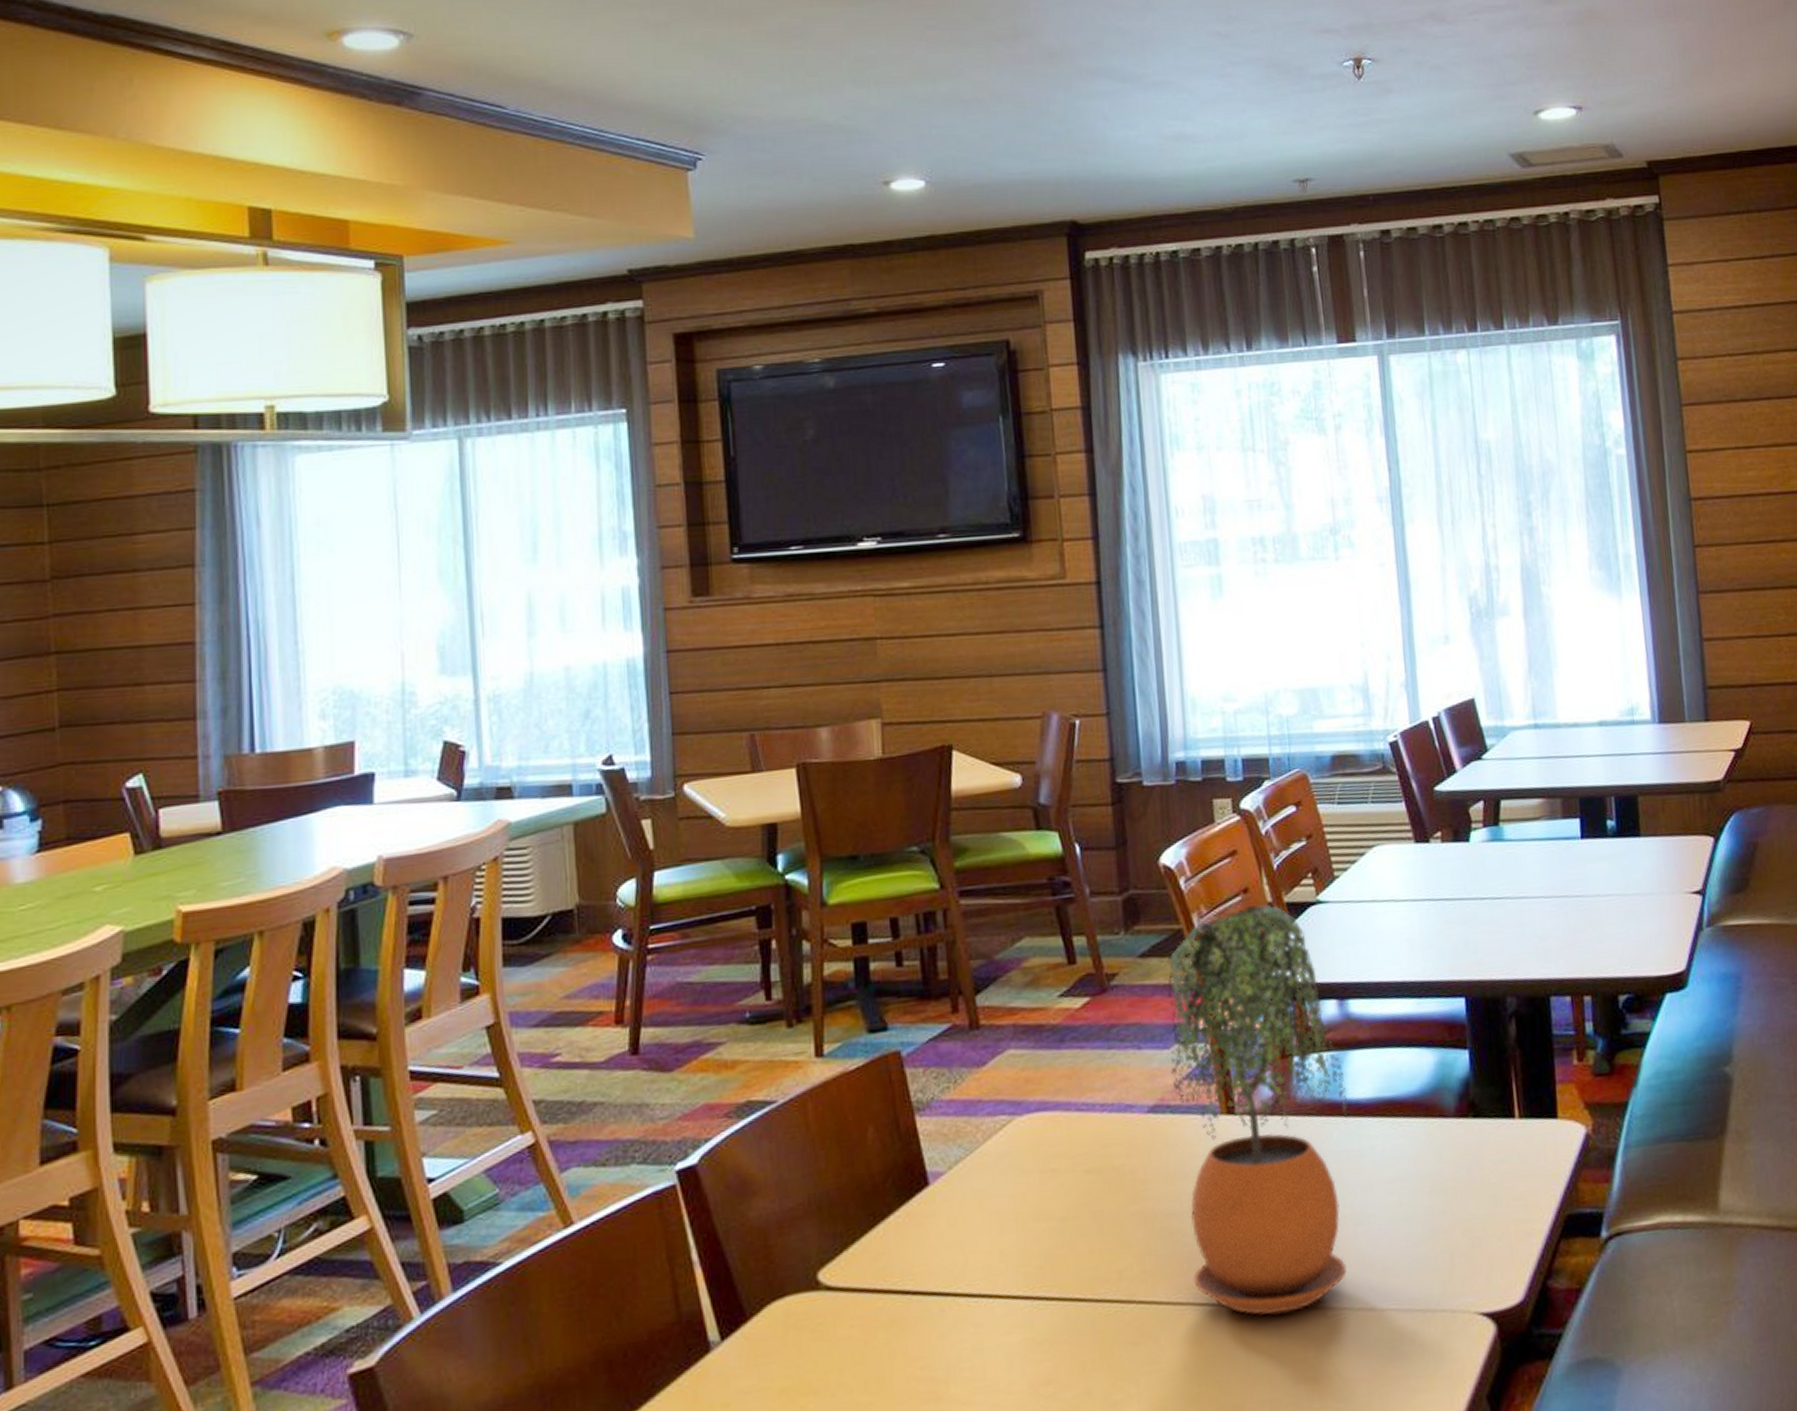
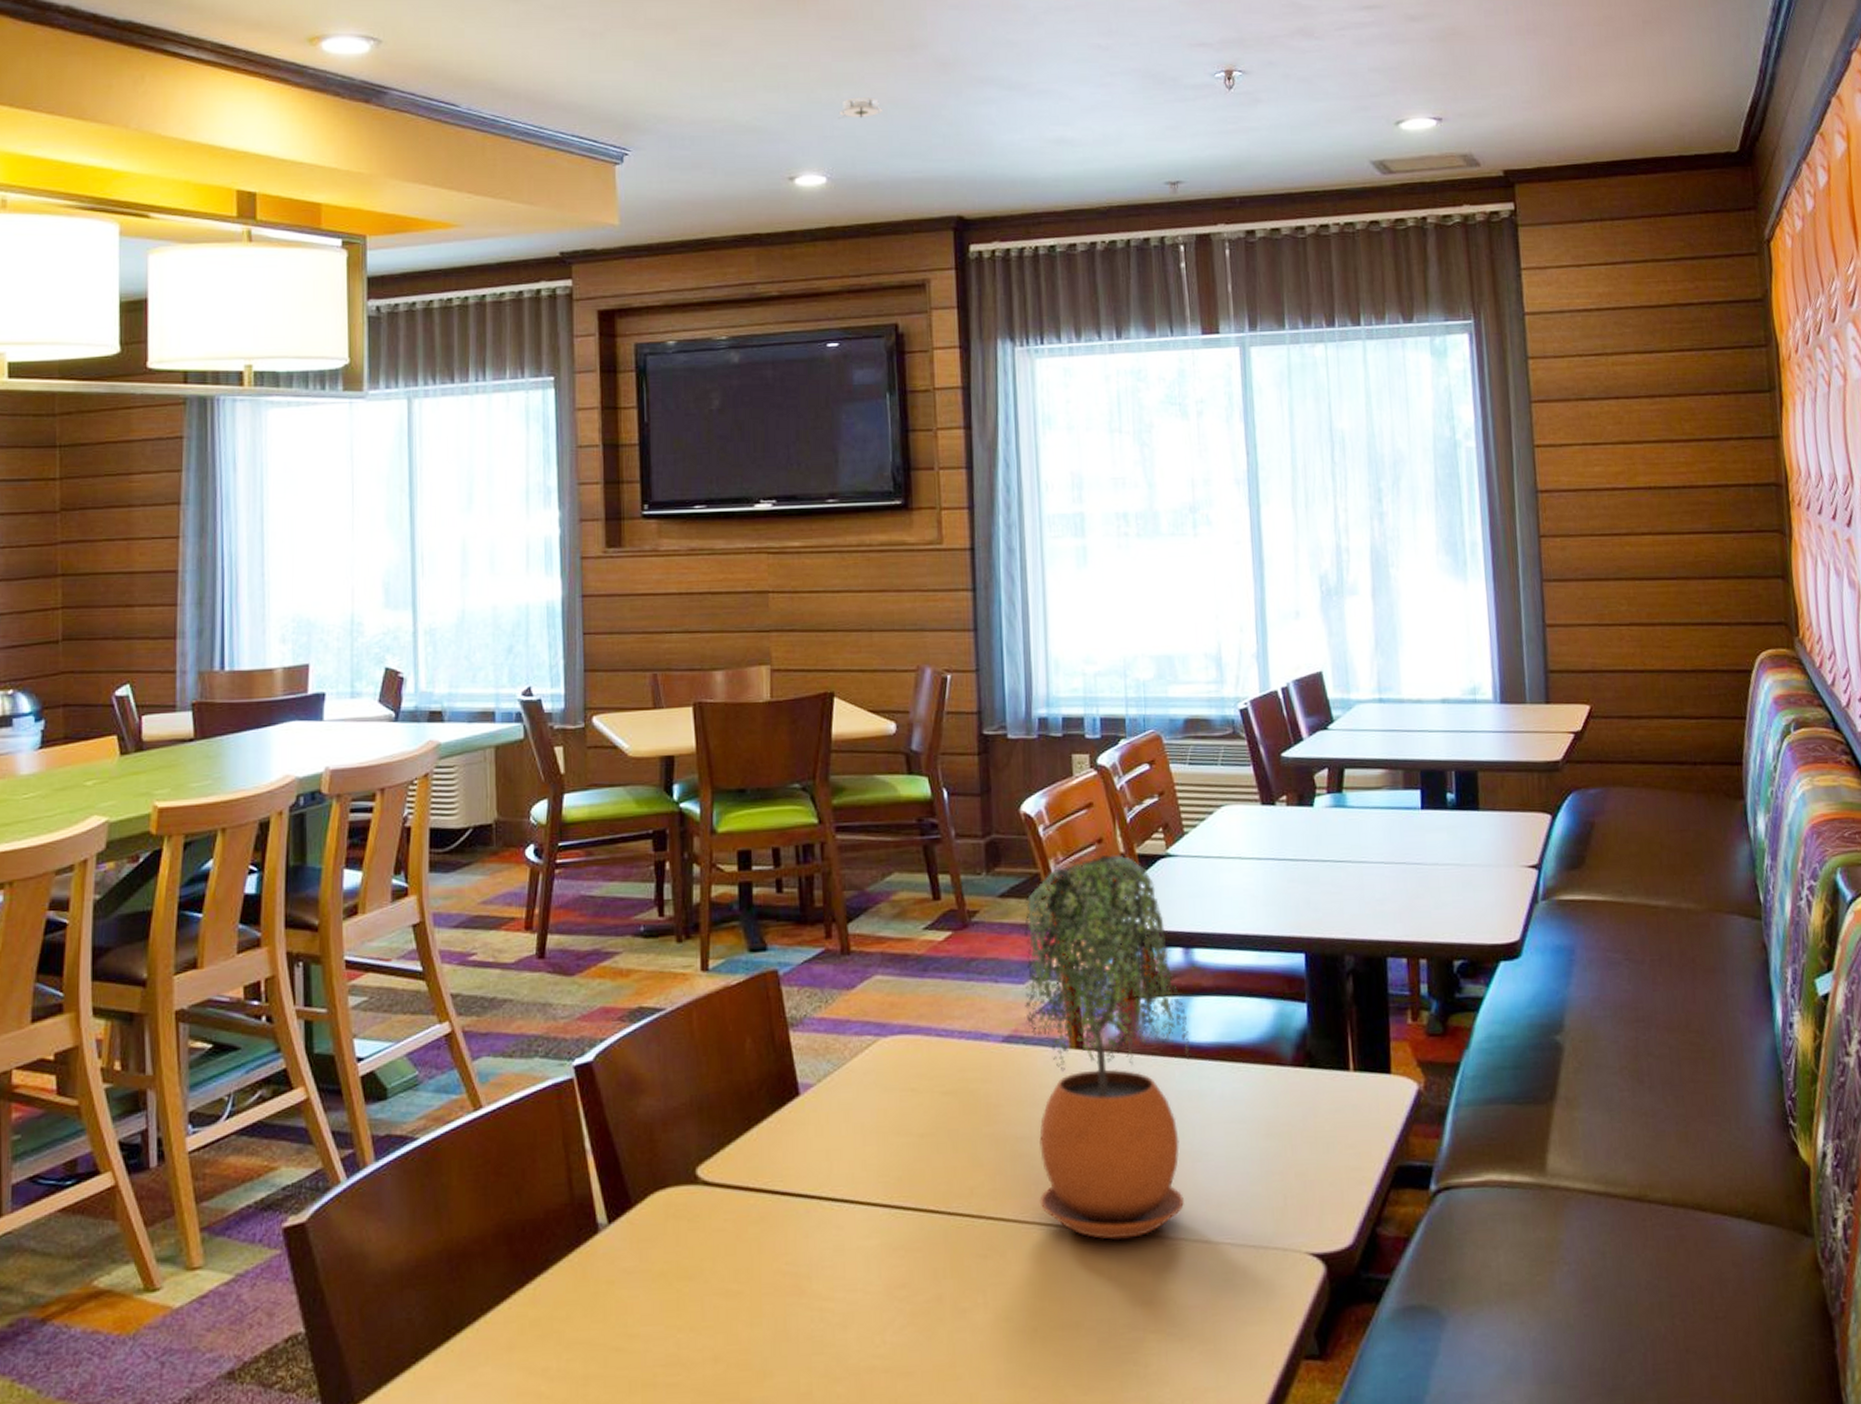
smoke detector: none [936,92,986,116] -> present [839,97,883,118]

